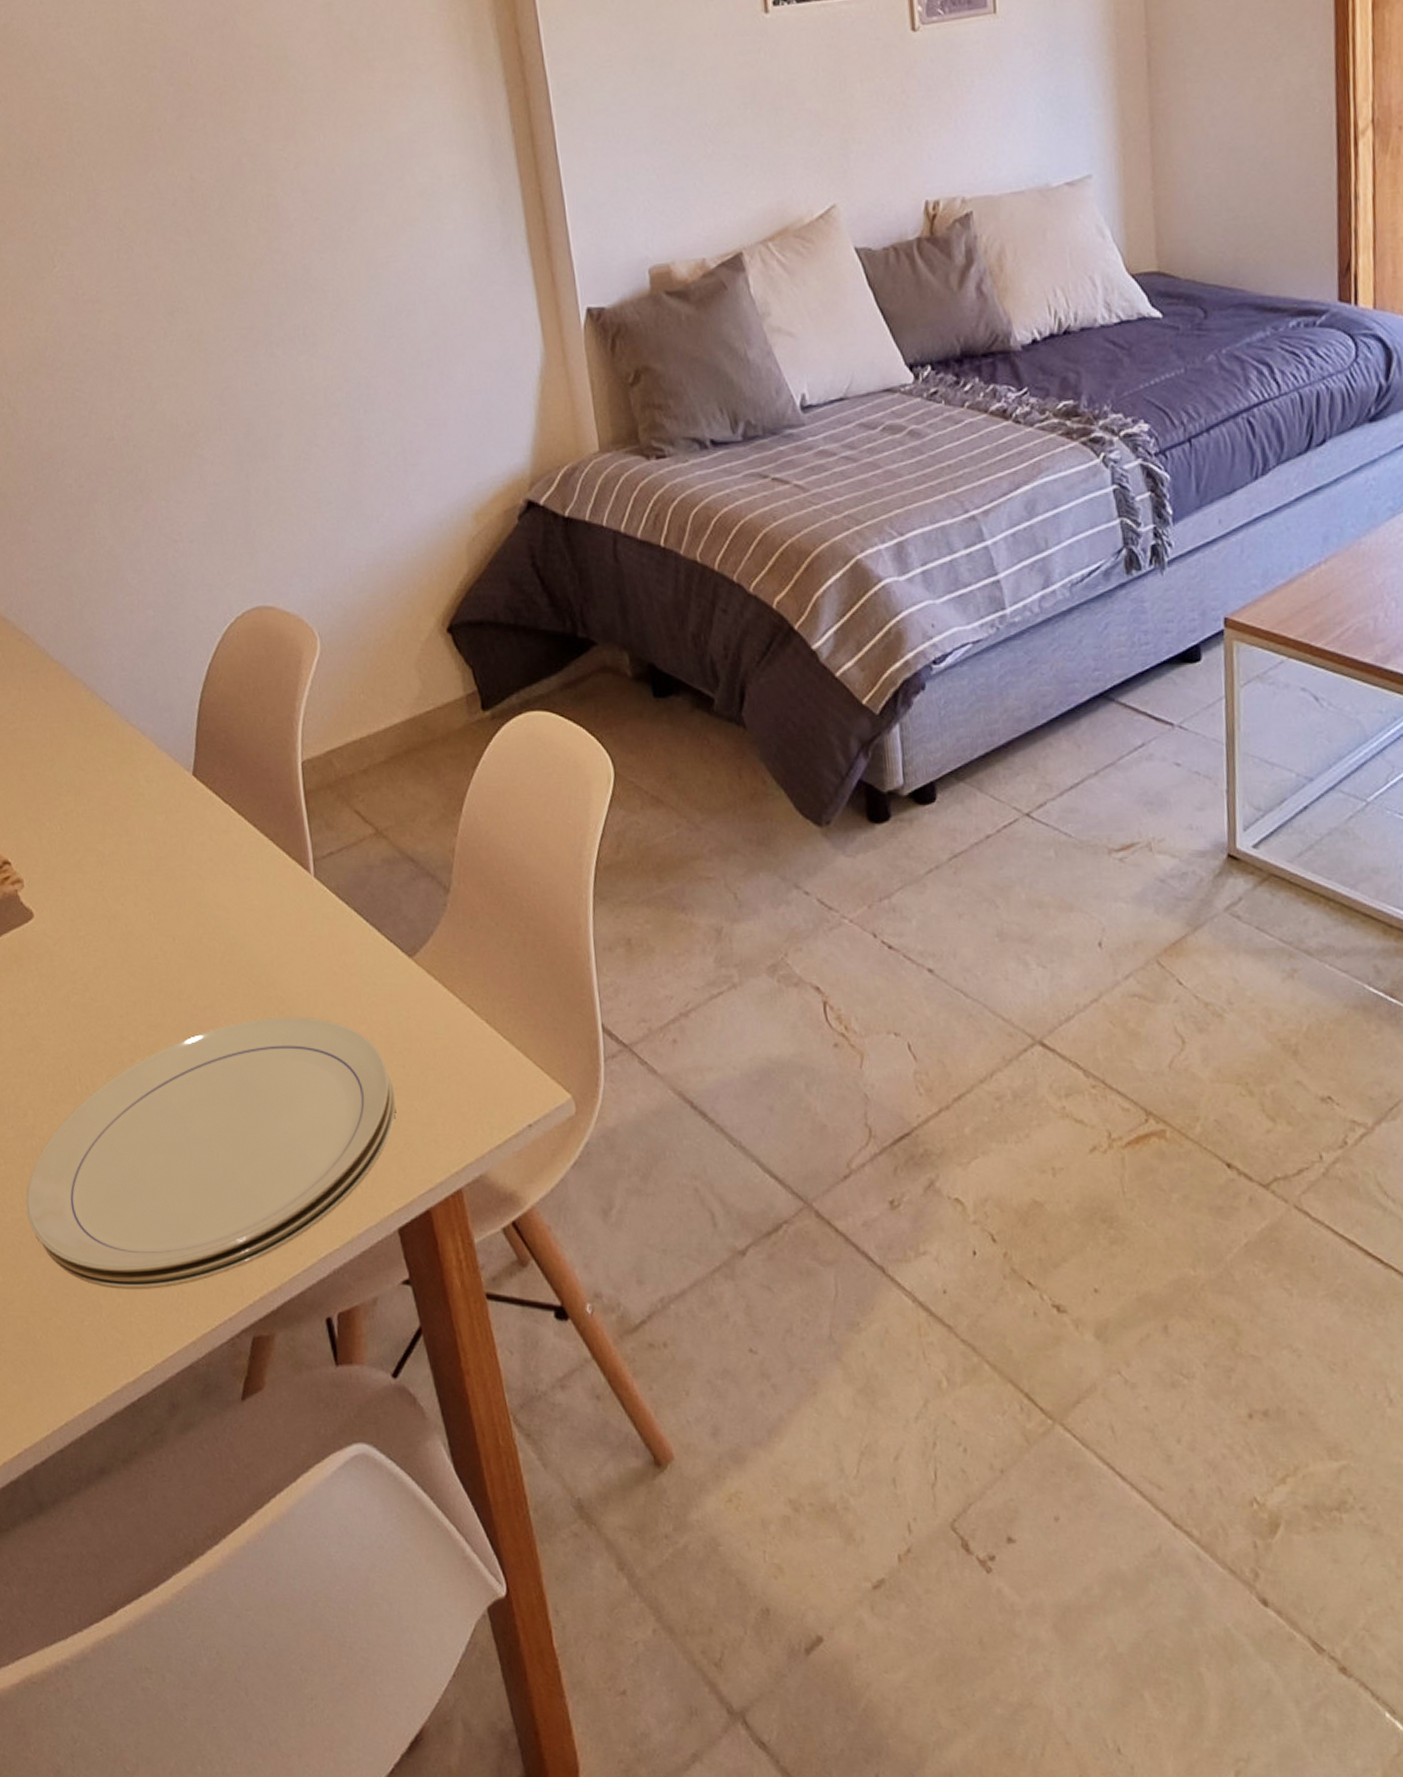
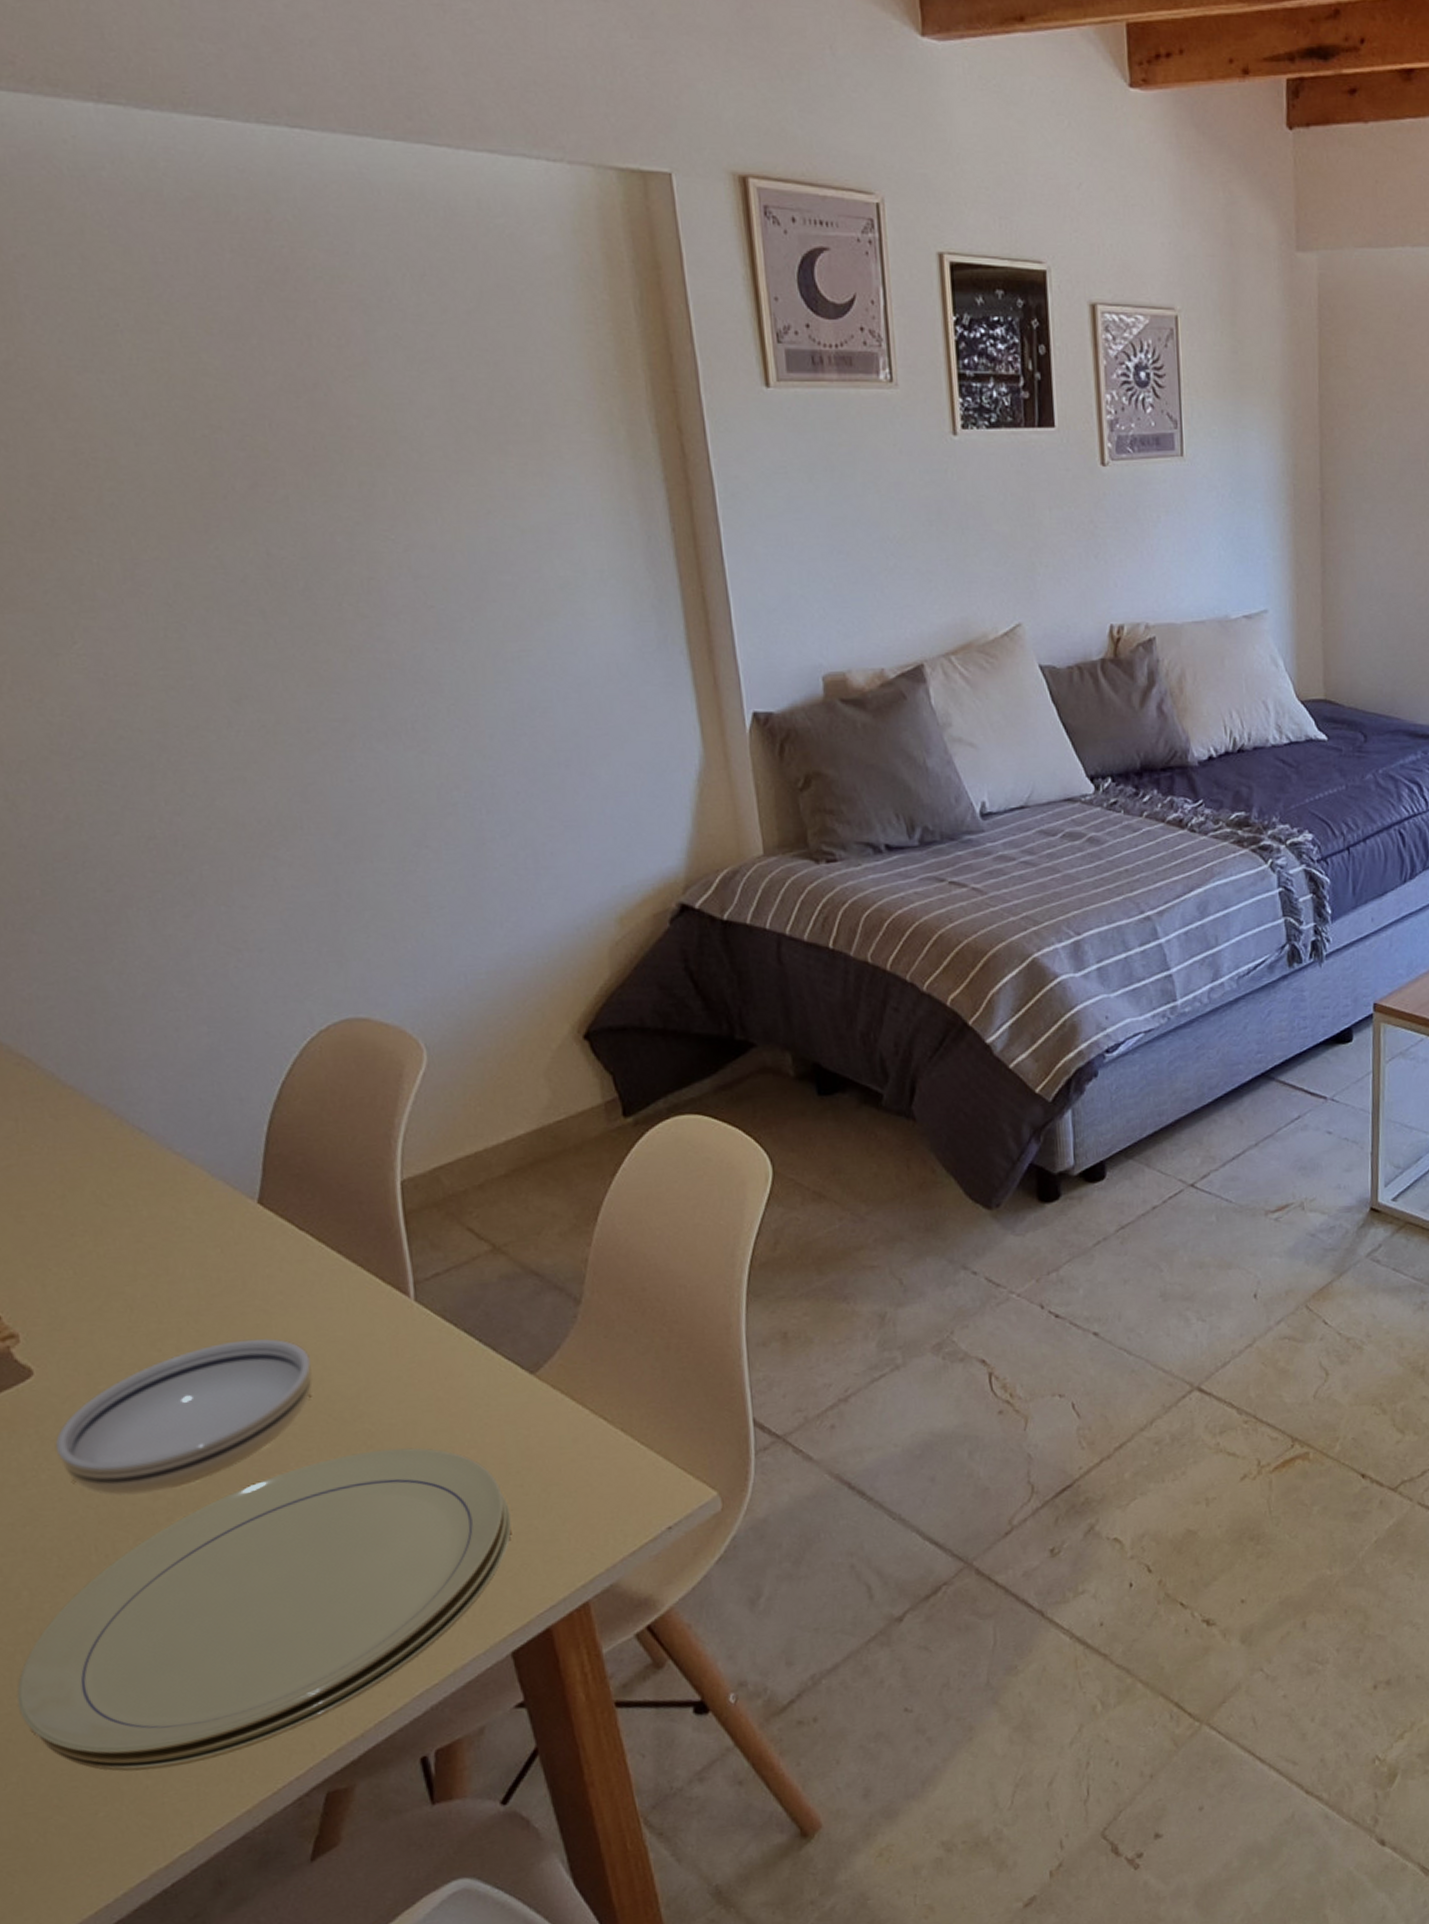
bowl: none [49,901,236,1035] -> present [55,1338,313,1496]

